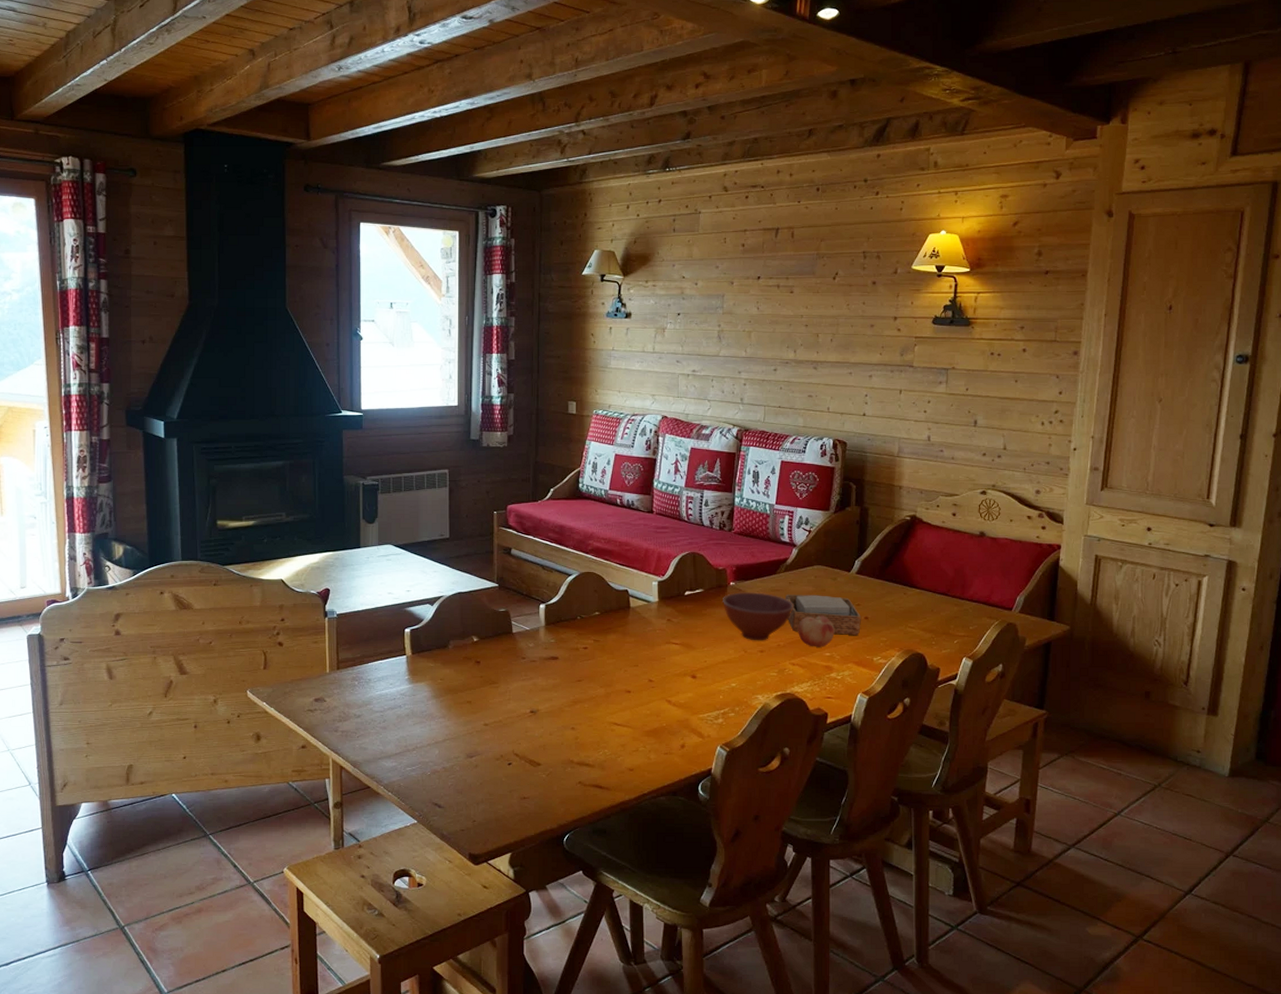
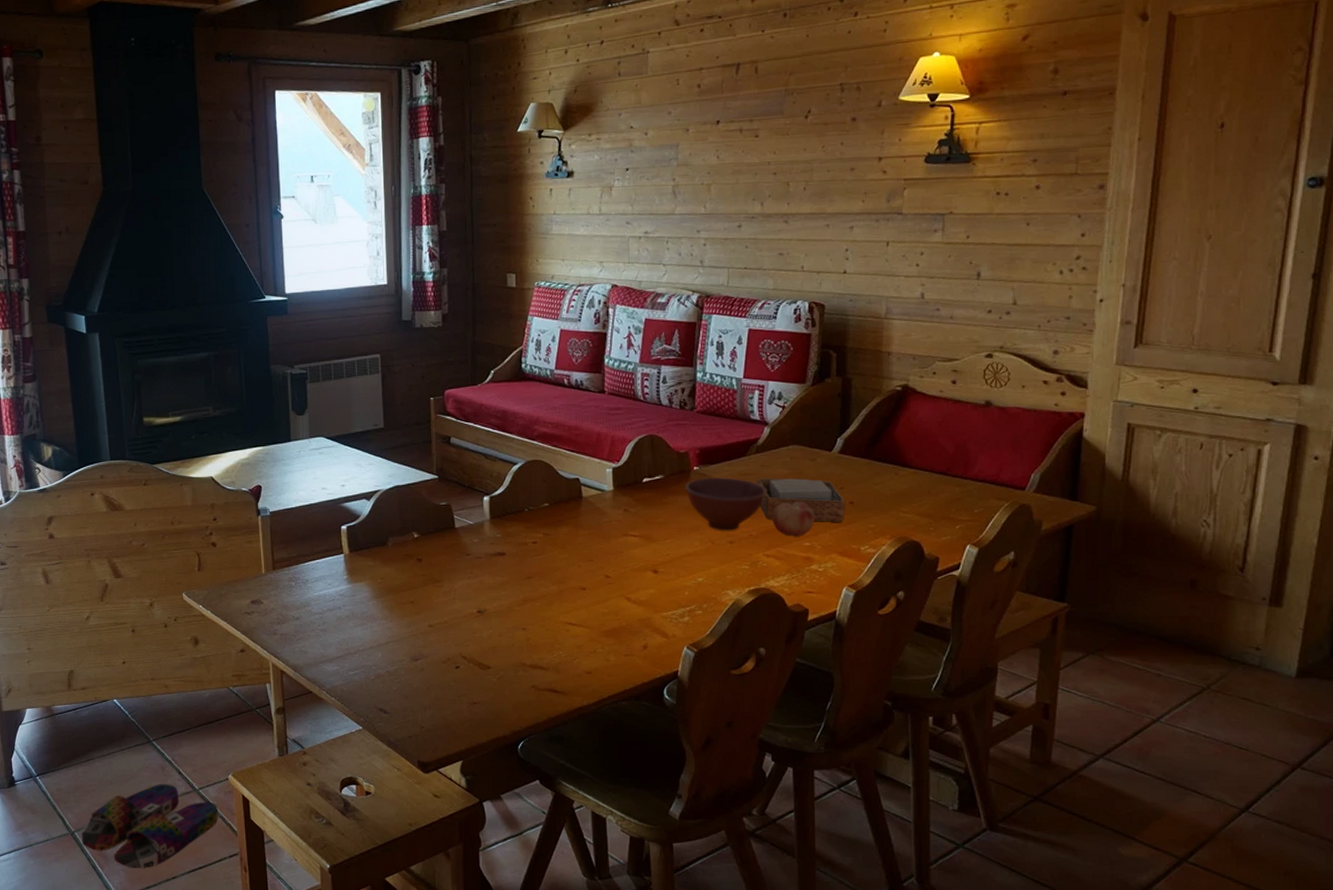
slippers: none [131,877,271,962] -> present [81,783,218,869]

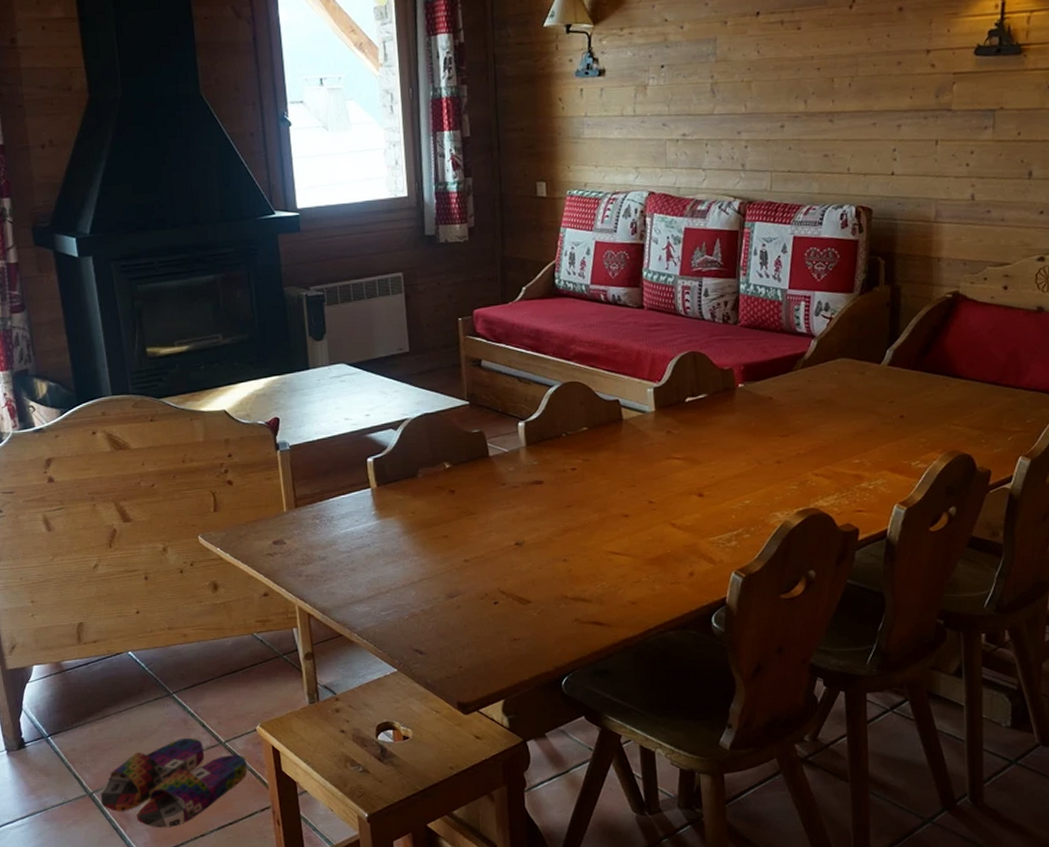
bowl: present [684,477,768,531] -> none [729,394,816,450]
napkin holder: present [757,478,845,523] -> none [804,393,896,439]
fruit: present [772,501,815,537] -> none [820,416,864,454]

